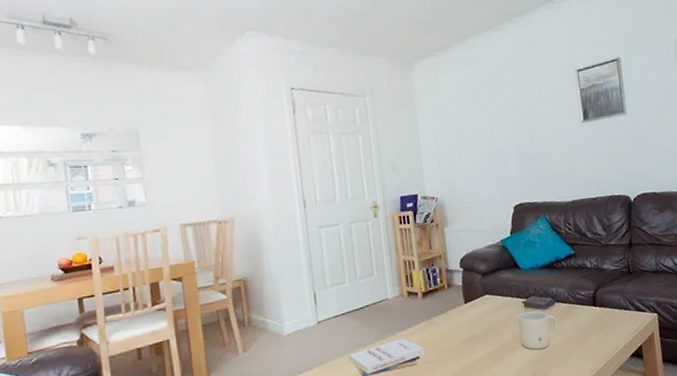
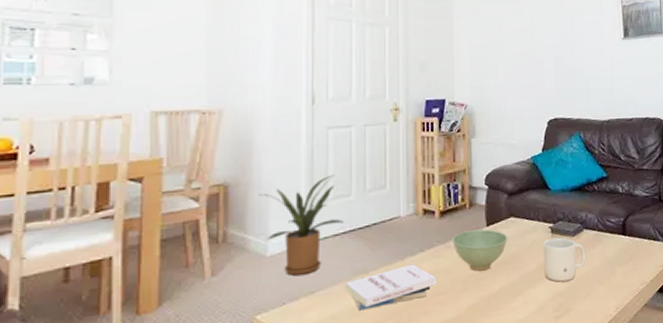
house plant: none [270,266,342,350] -> present [258,174,344,276]
bowl: none [435,306,485,342] -> present [452,229,508,271]

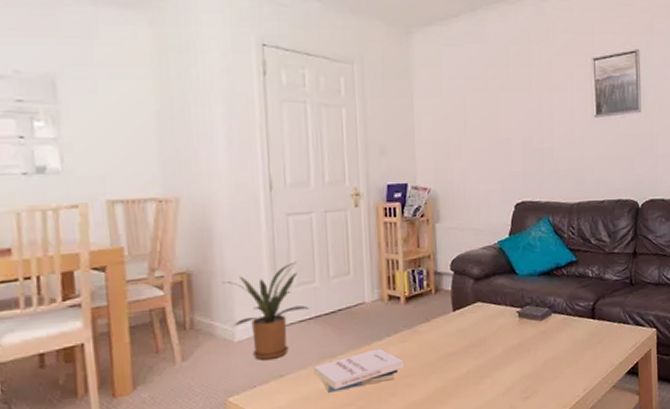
bowl: present [452,229,508,271] -> none [418,314,475,355]
mug: present [543,237,586,282] -> none [510,321,554,365]

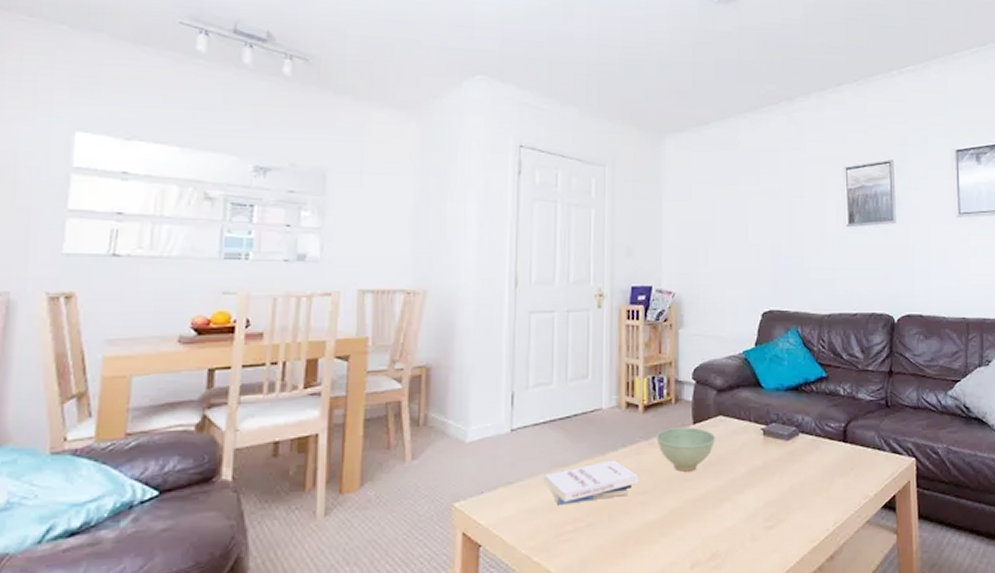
house plant: present [222,261,310,360] -> none [459,361,545,464]
bowl: none [418,314,475,355] -> present [656,427,716,472]

